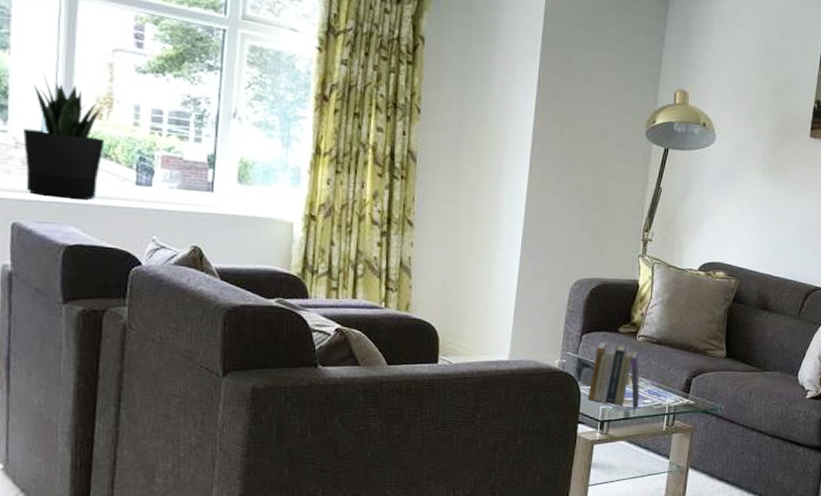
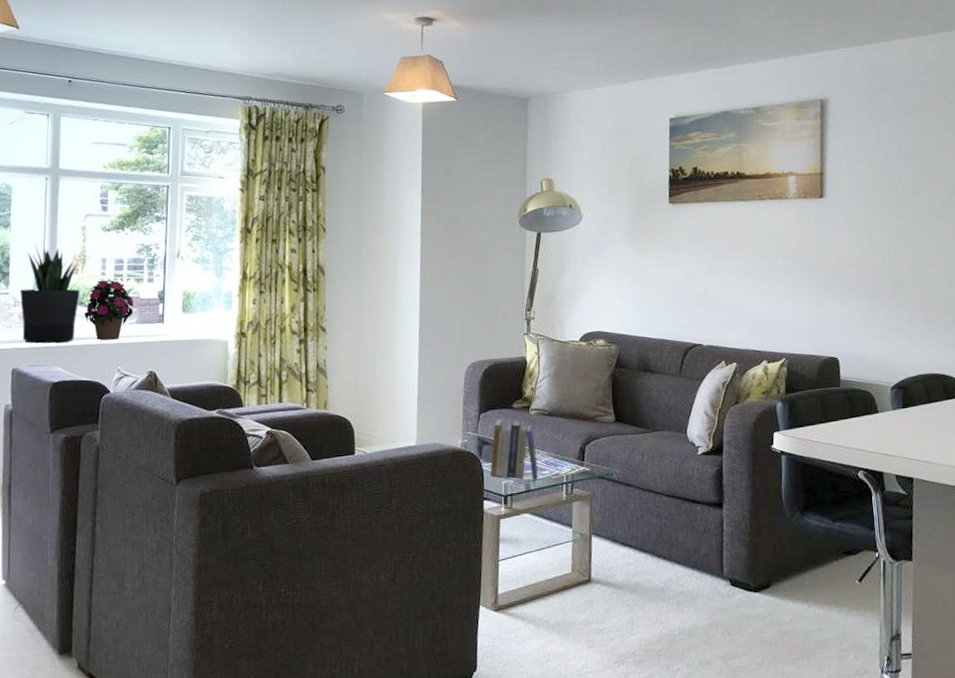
potted flower: none [109,130,175,204] -> present [84,279,134,340]

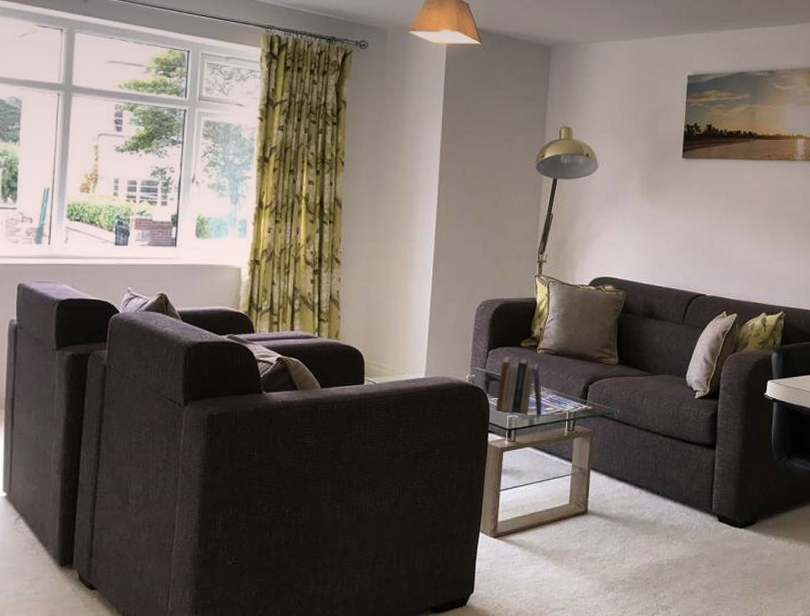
planter: present [20,243,80,343] -> none [28,160,91,261]
potted flower: present [84,279,134,340] -> none [94,199,146,261]

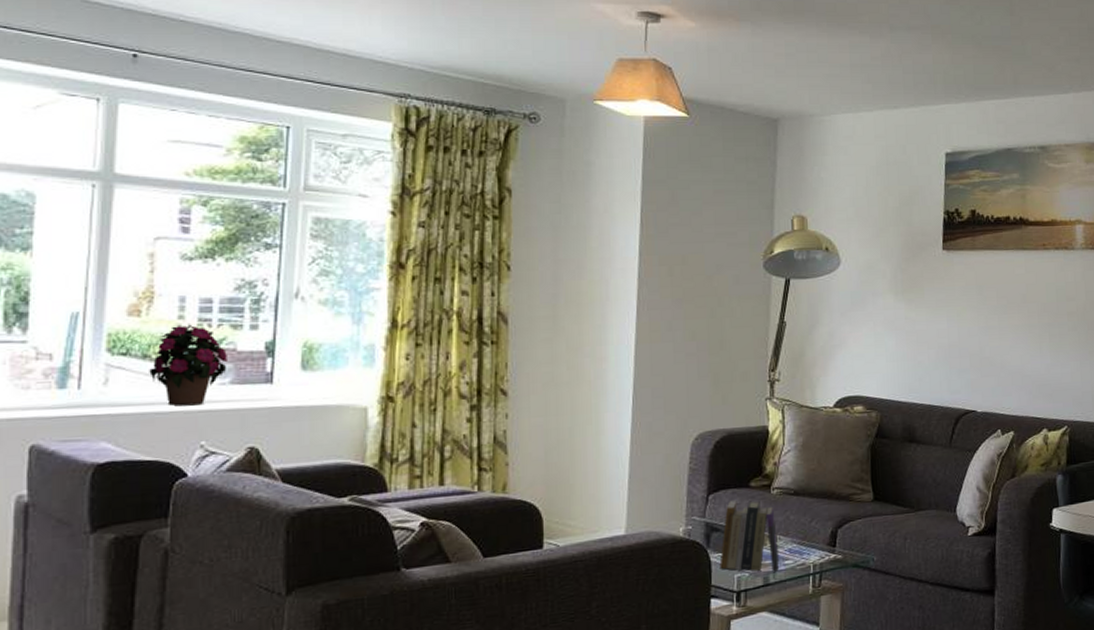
potted flower: none [94,199,146,261] -> present [149,324,227,406]

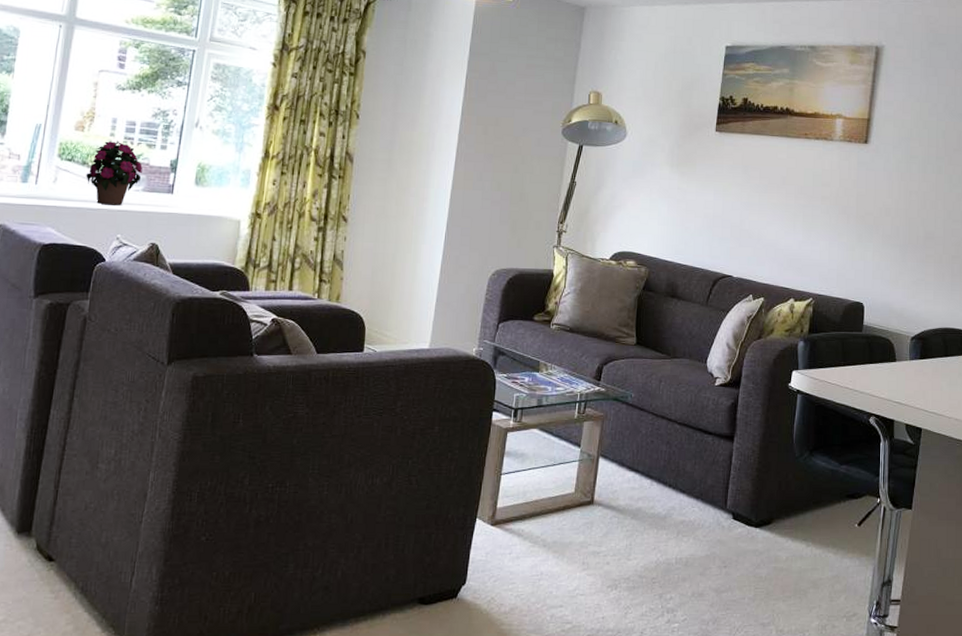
books: present [719,501,780,572] -> none [502,331,553,396]

